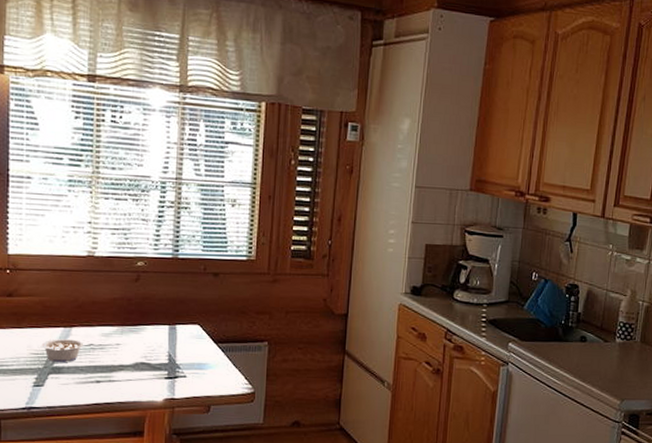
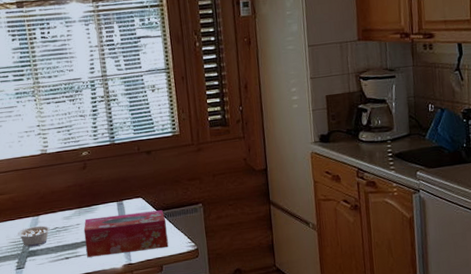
tissue box: none [122,339,224,386] -> present [83,210,169,258]

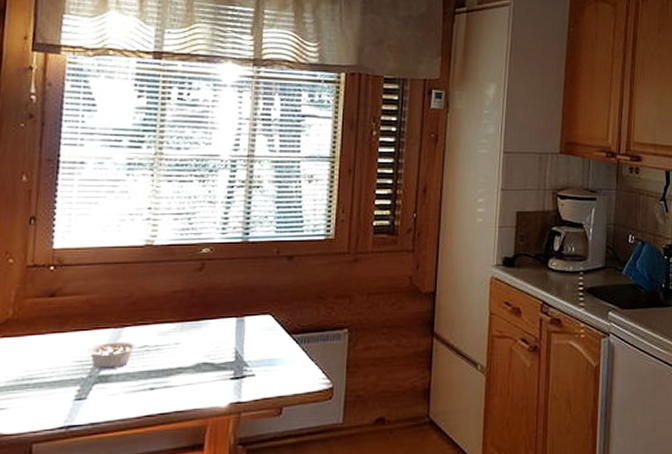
tissue box: present [83,210,169,258] -> none [181,333,298,390]

